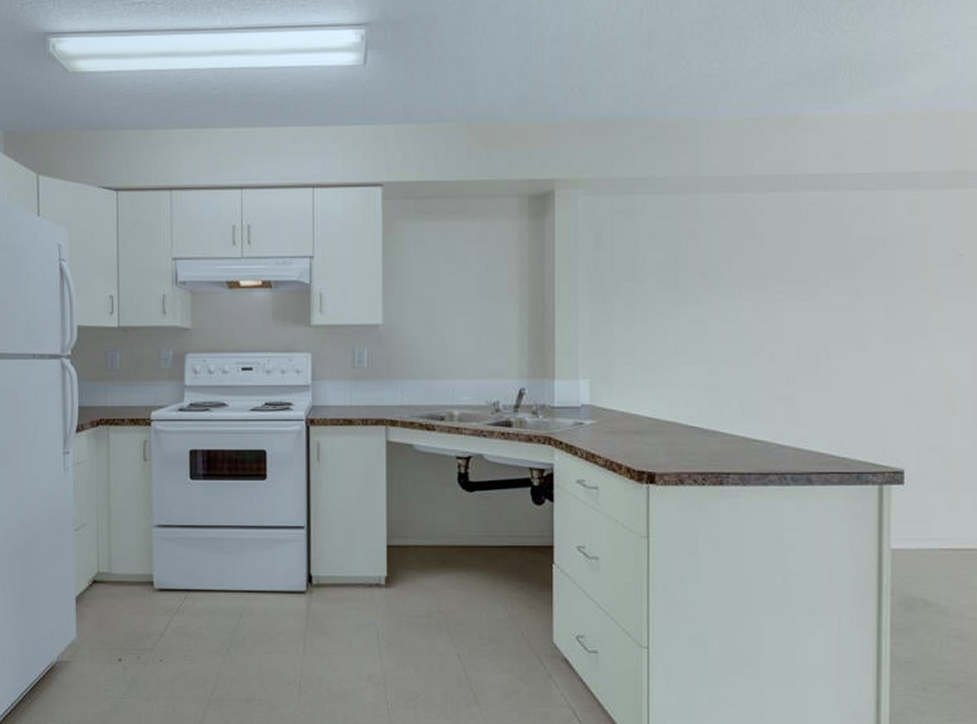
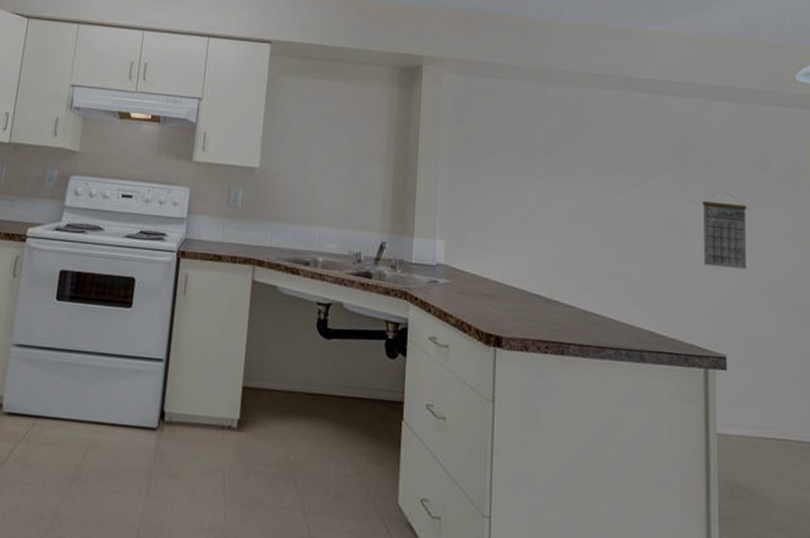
calendar: none [880,293,934,377] -> present [702,192,747,270]

